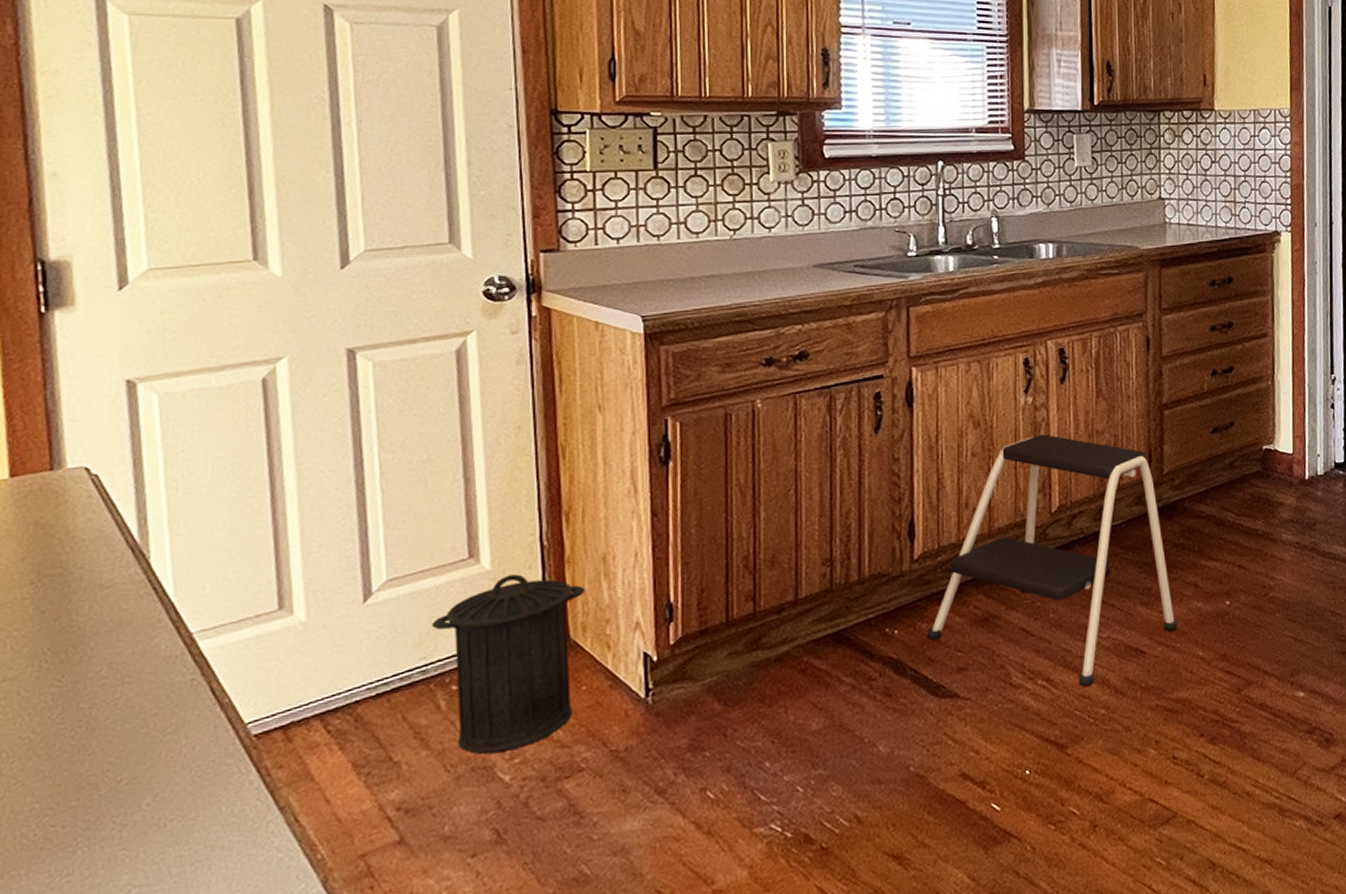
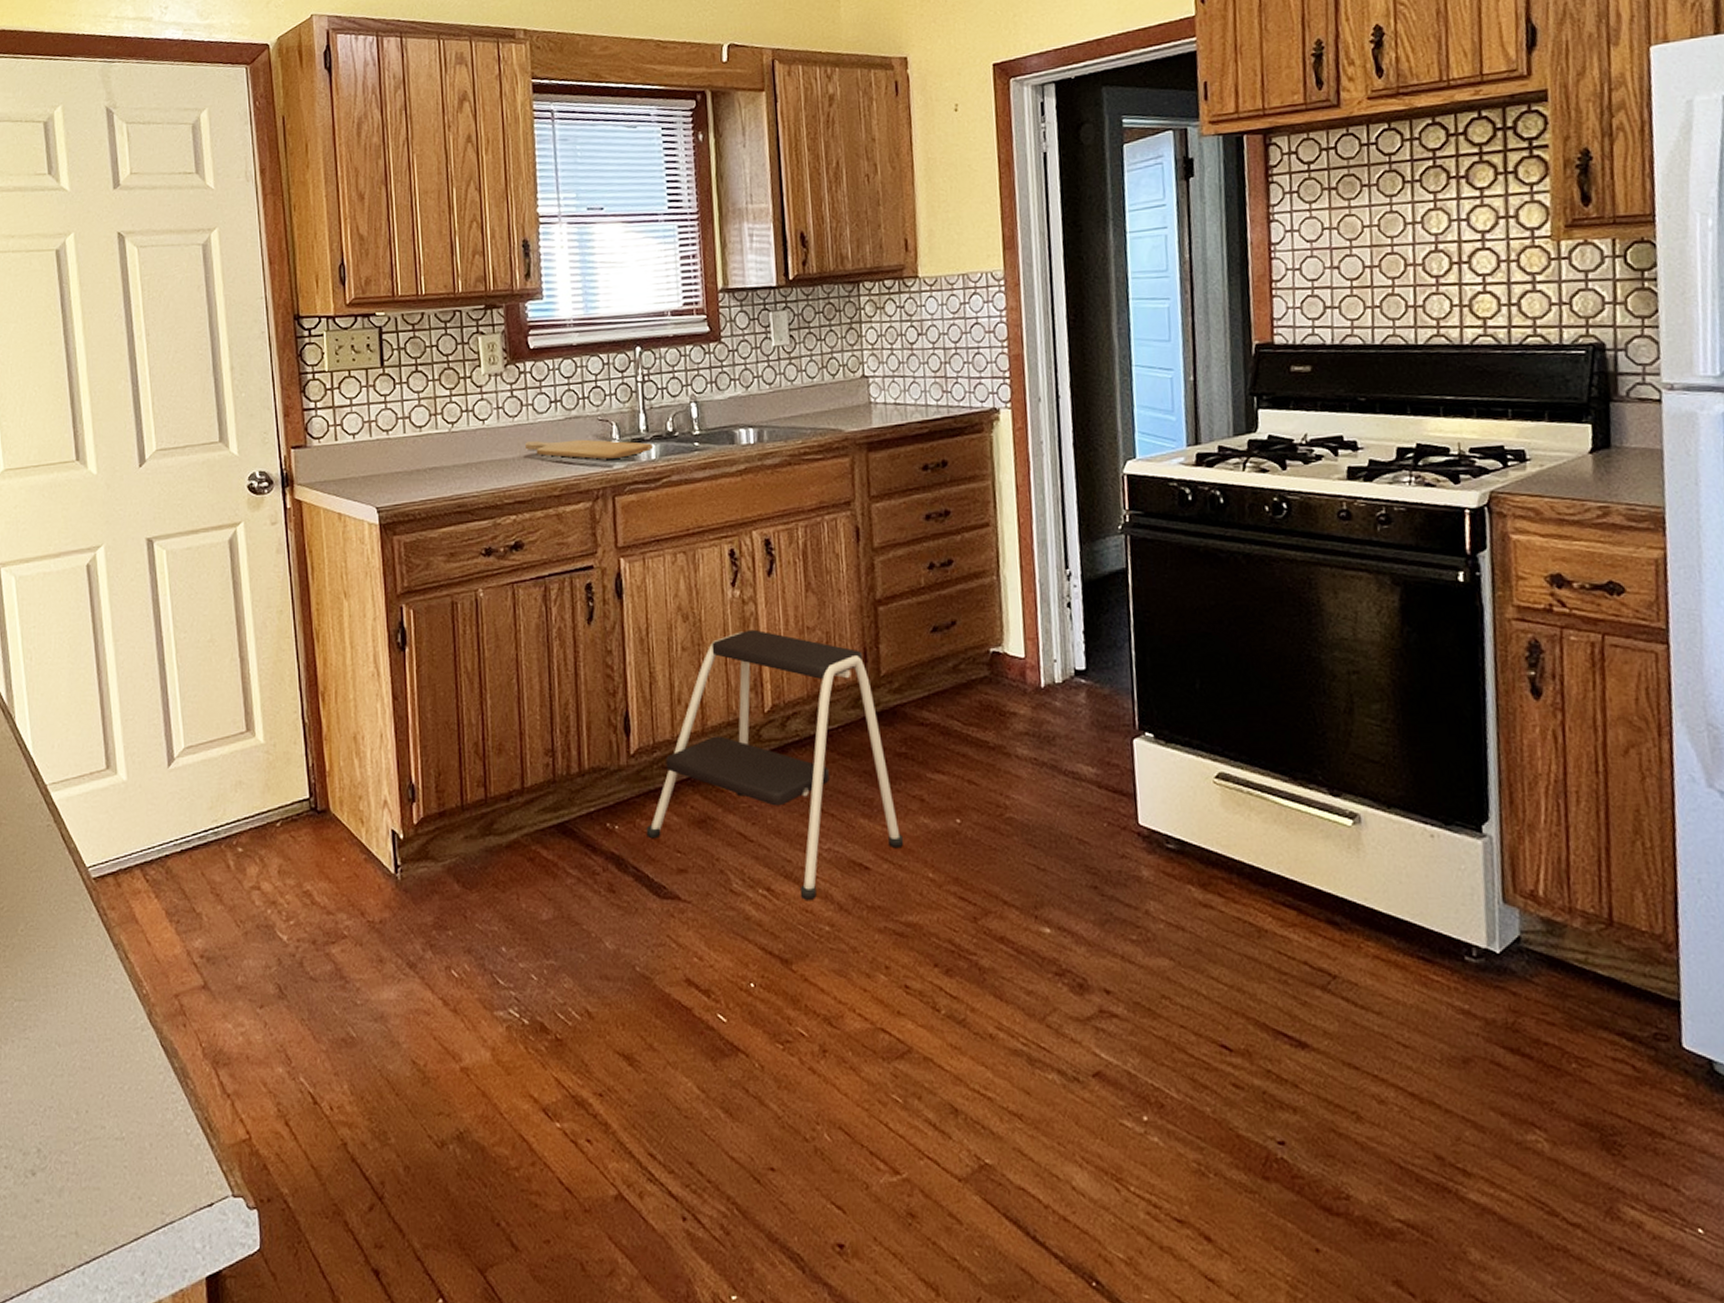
trash can: present [431,574,585,754] -> none [219,748,340,913]
chopping board: none [814,250,952,270] -> present [524,439,654,460]

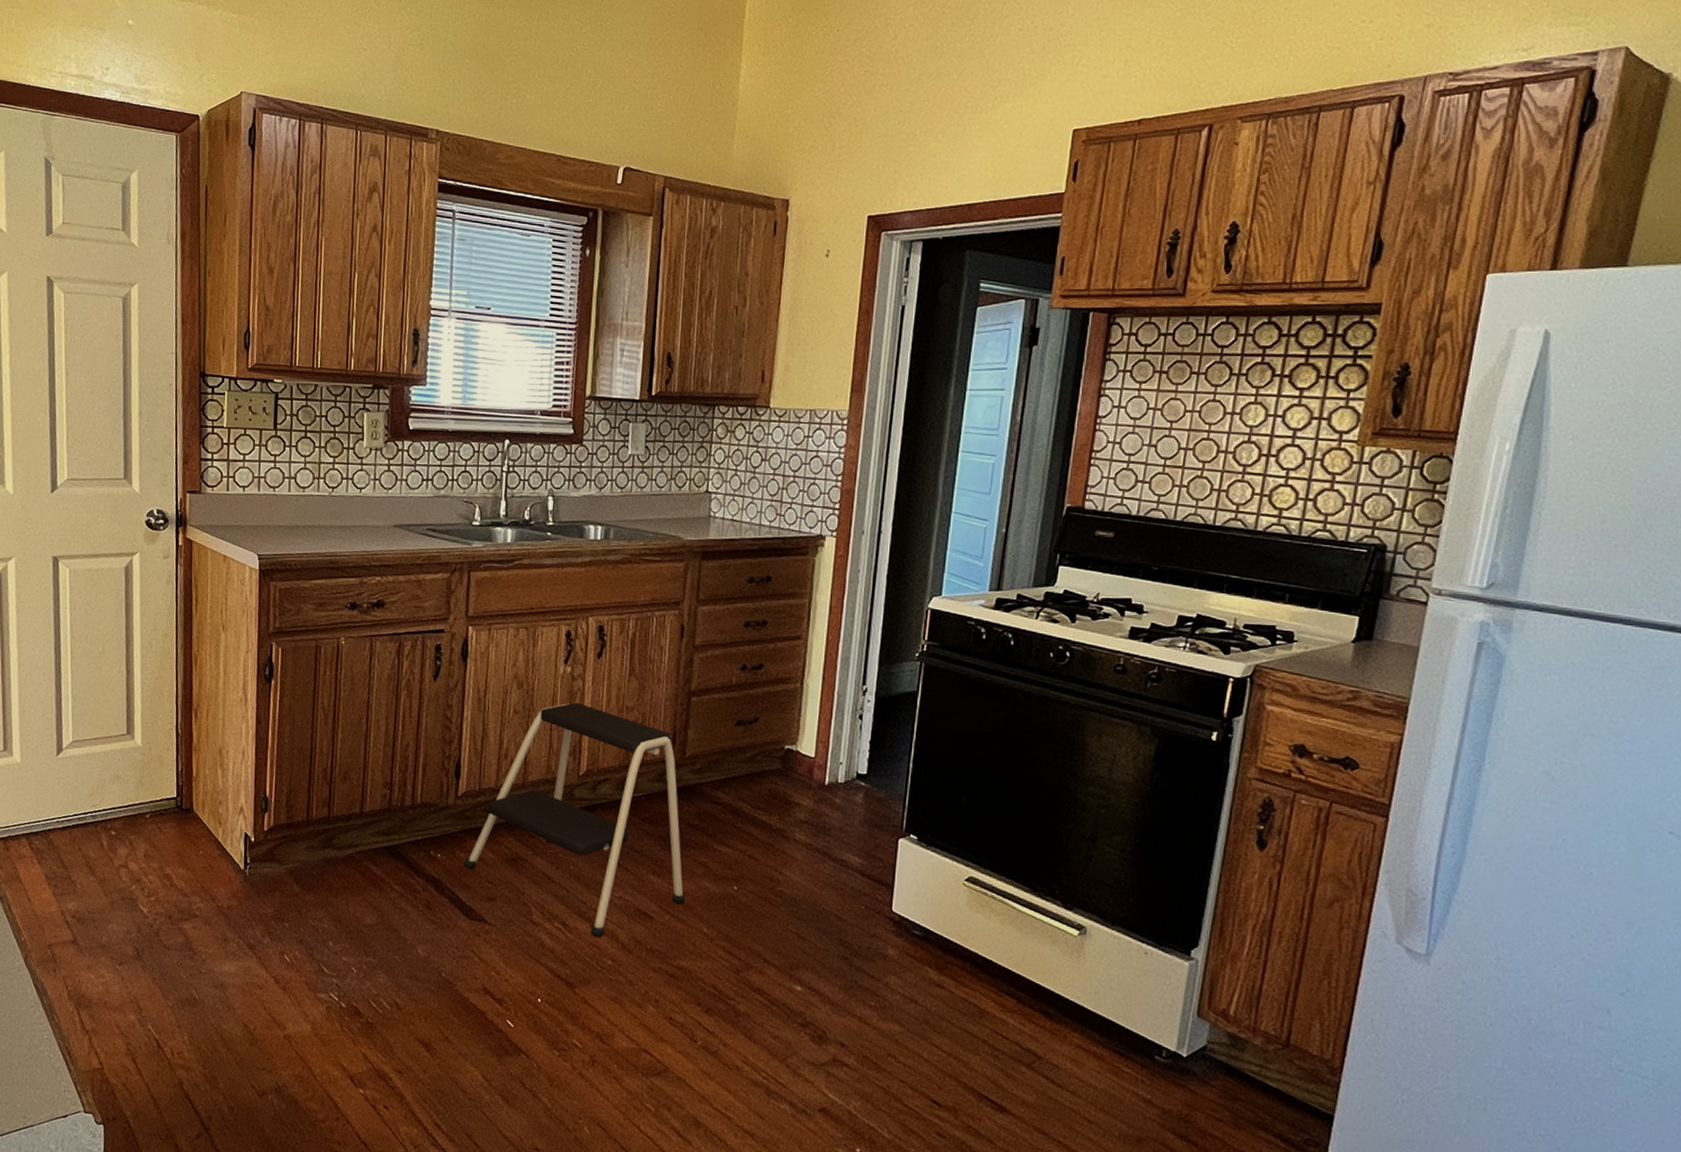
chopping board: present [524,439,654,460] -> none [395,513,510,538]

